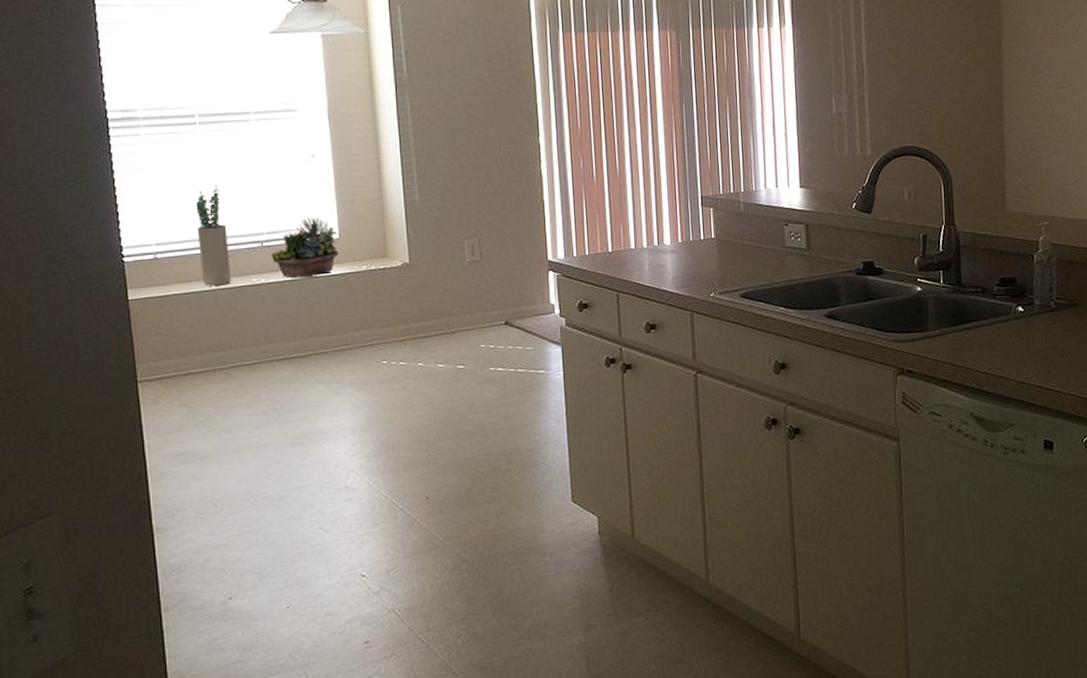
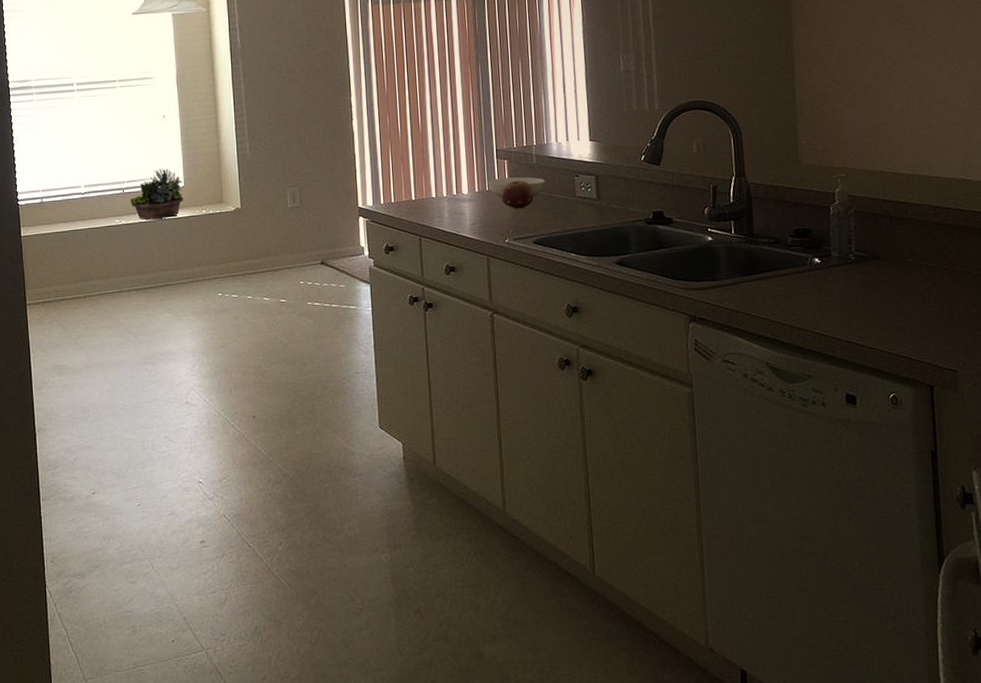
vase: present [196,184,232,287] -> none [73,141,99,226]
bowl: none [691,226,754,249] -> present [487,177,546,198]
fruit: none [706,230,741,261] -> present [501,181,534,209]

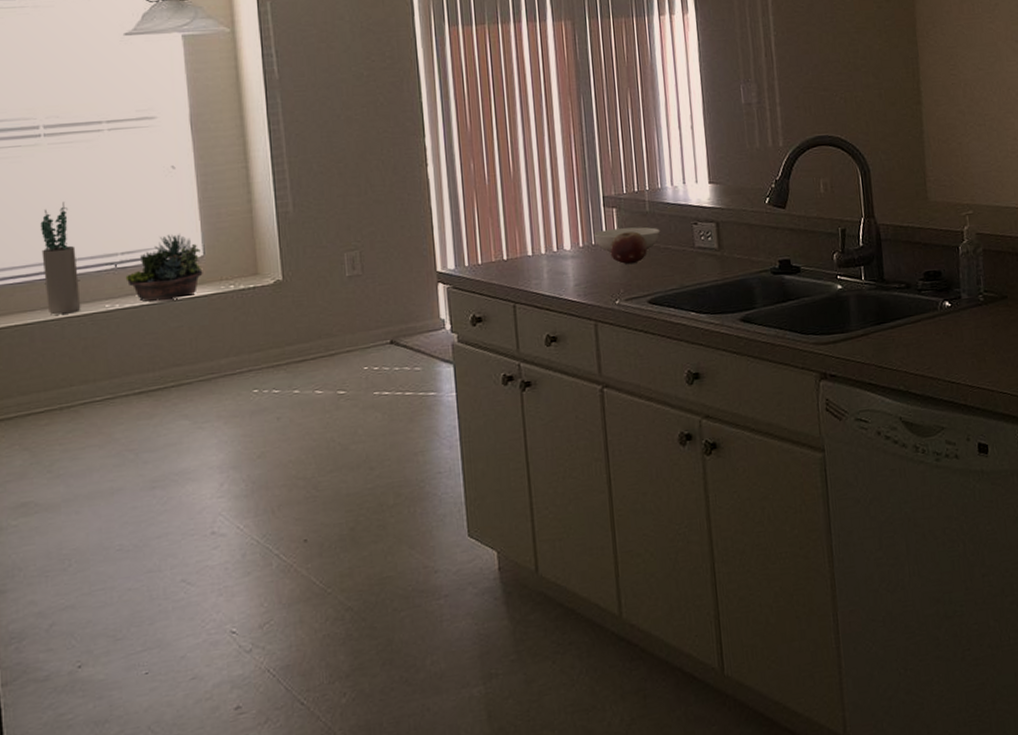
vase: none [73,141,99,226] -> present [40,202,81,315]

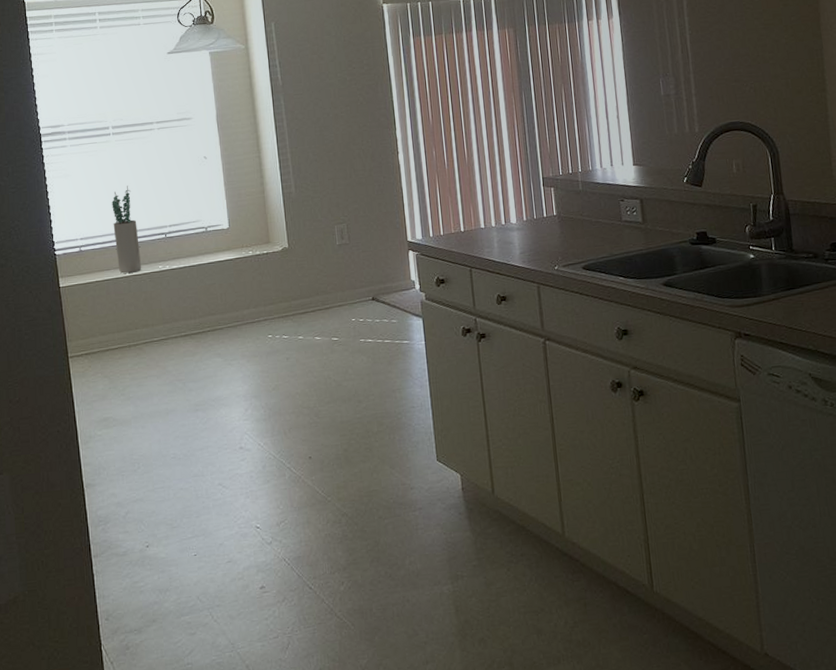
succulent planter: present [125,234,203,302] -> none [173,210,229,264]
bowl: present [593,227,661,253] -> none [535,203,592,226]
fruit: present [610,231,647,265] -> none [549,207,581,236]

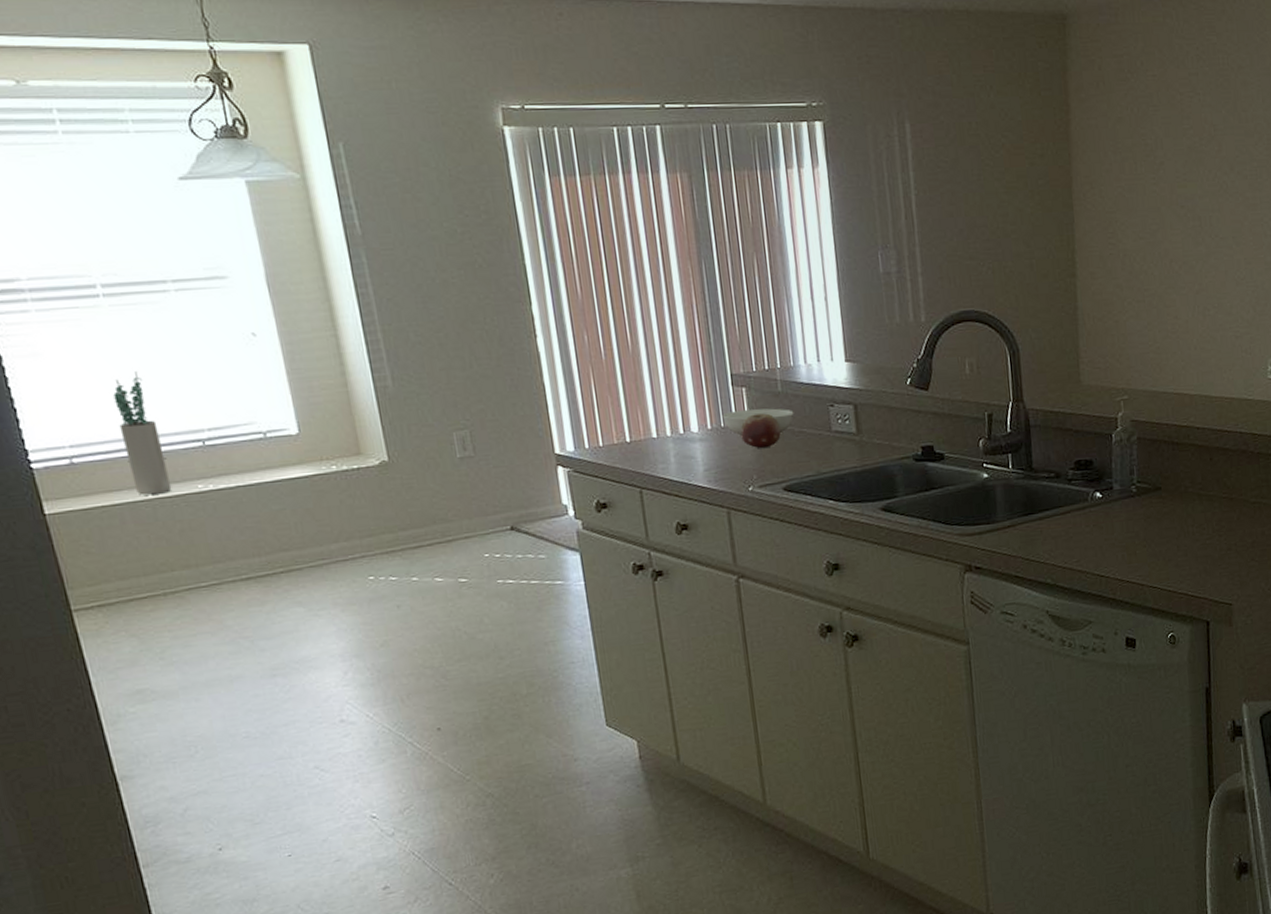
bowl: none [535,203,592,226] -> present [722,408,794,436]
fruit: none [549,207,581,236] -> present [740,413,781,449]

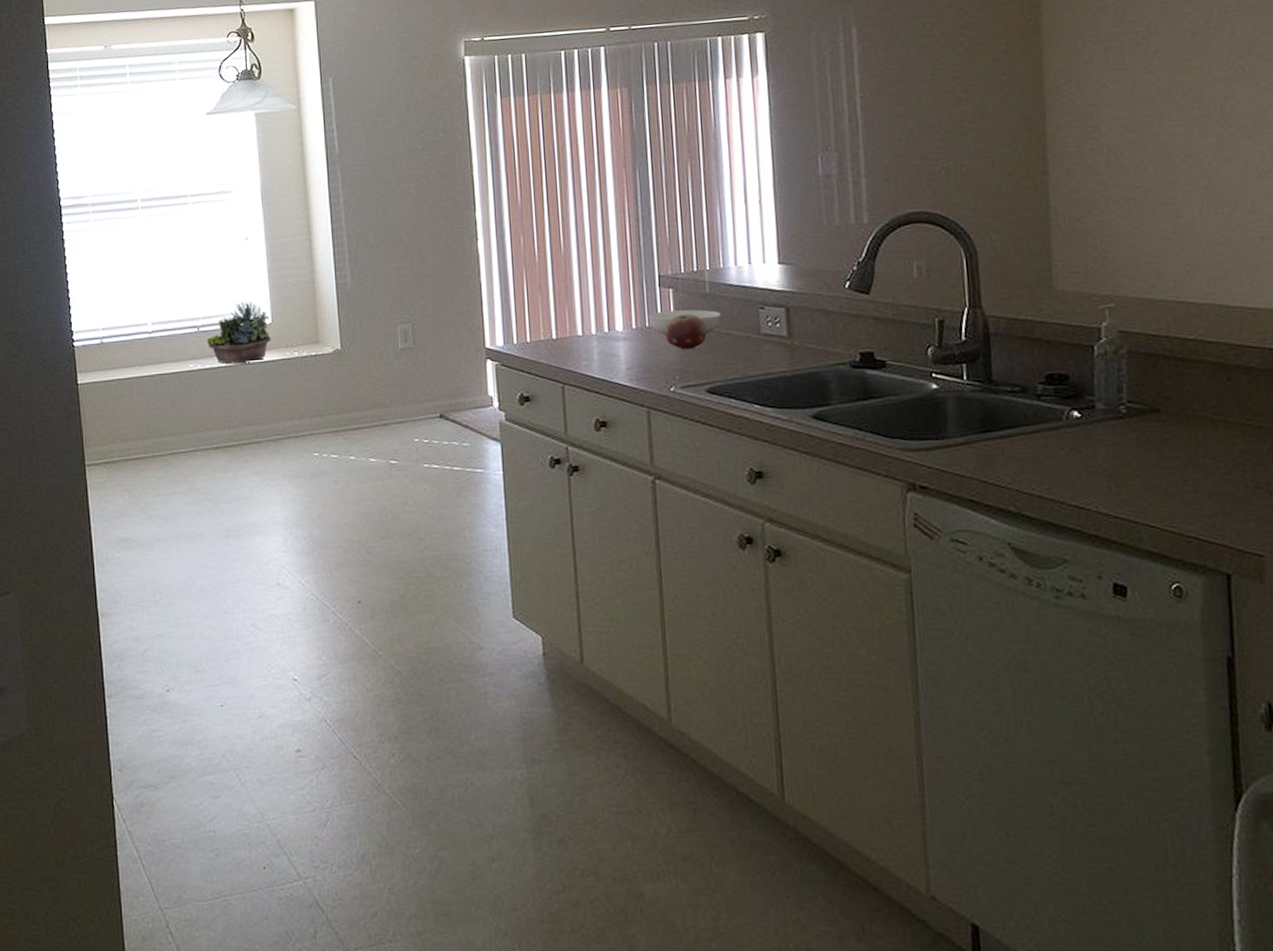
vase: present [113,371,172,496] -> none [138,269,170,372]
succulent planter: none [216,409,301,483] -> present [206,302,271,364]

